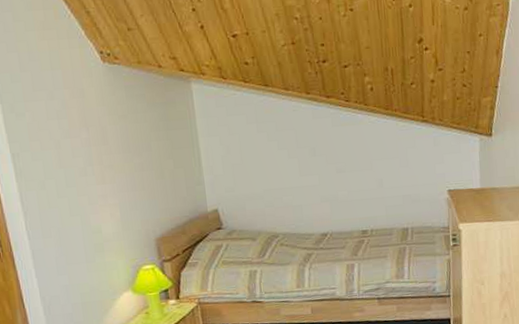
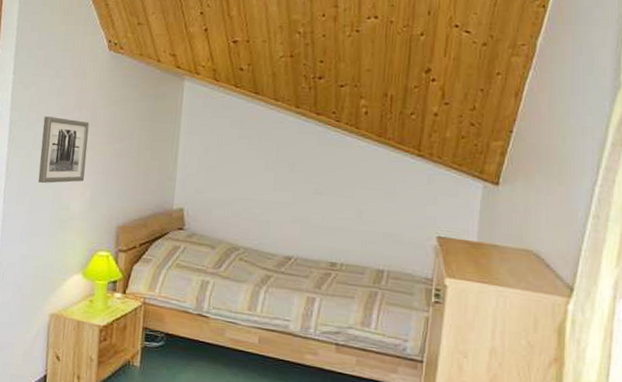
wall art: none [49,141,111,213] -> present [38,116,89,184]

